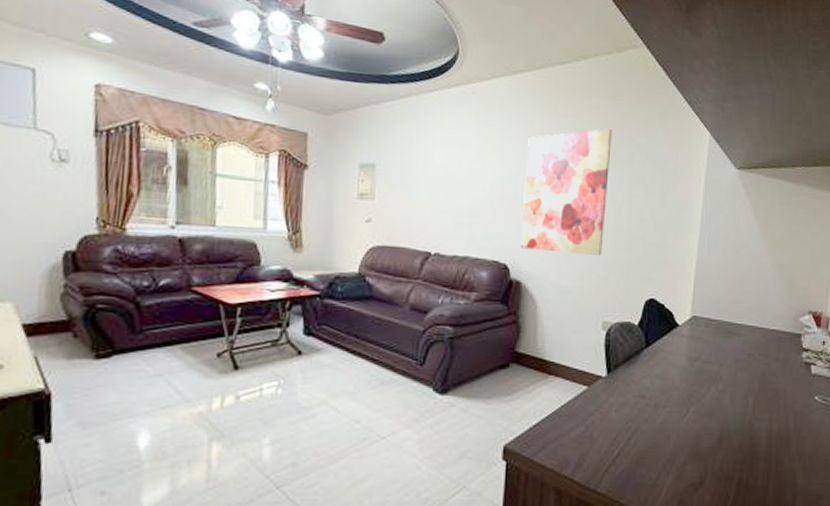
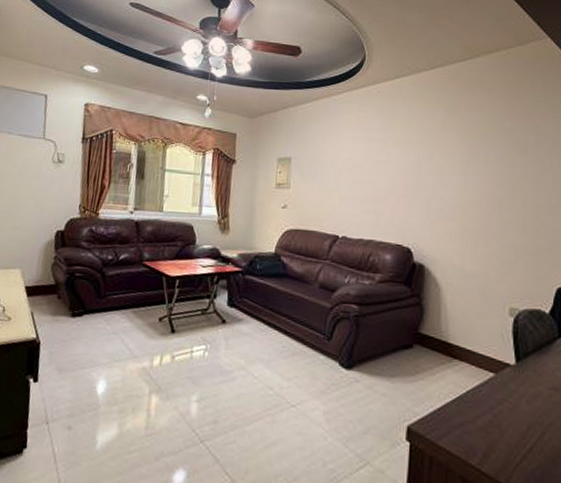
wall art: present [520,128,612,255] -> none [423,117,516,241]

